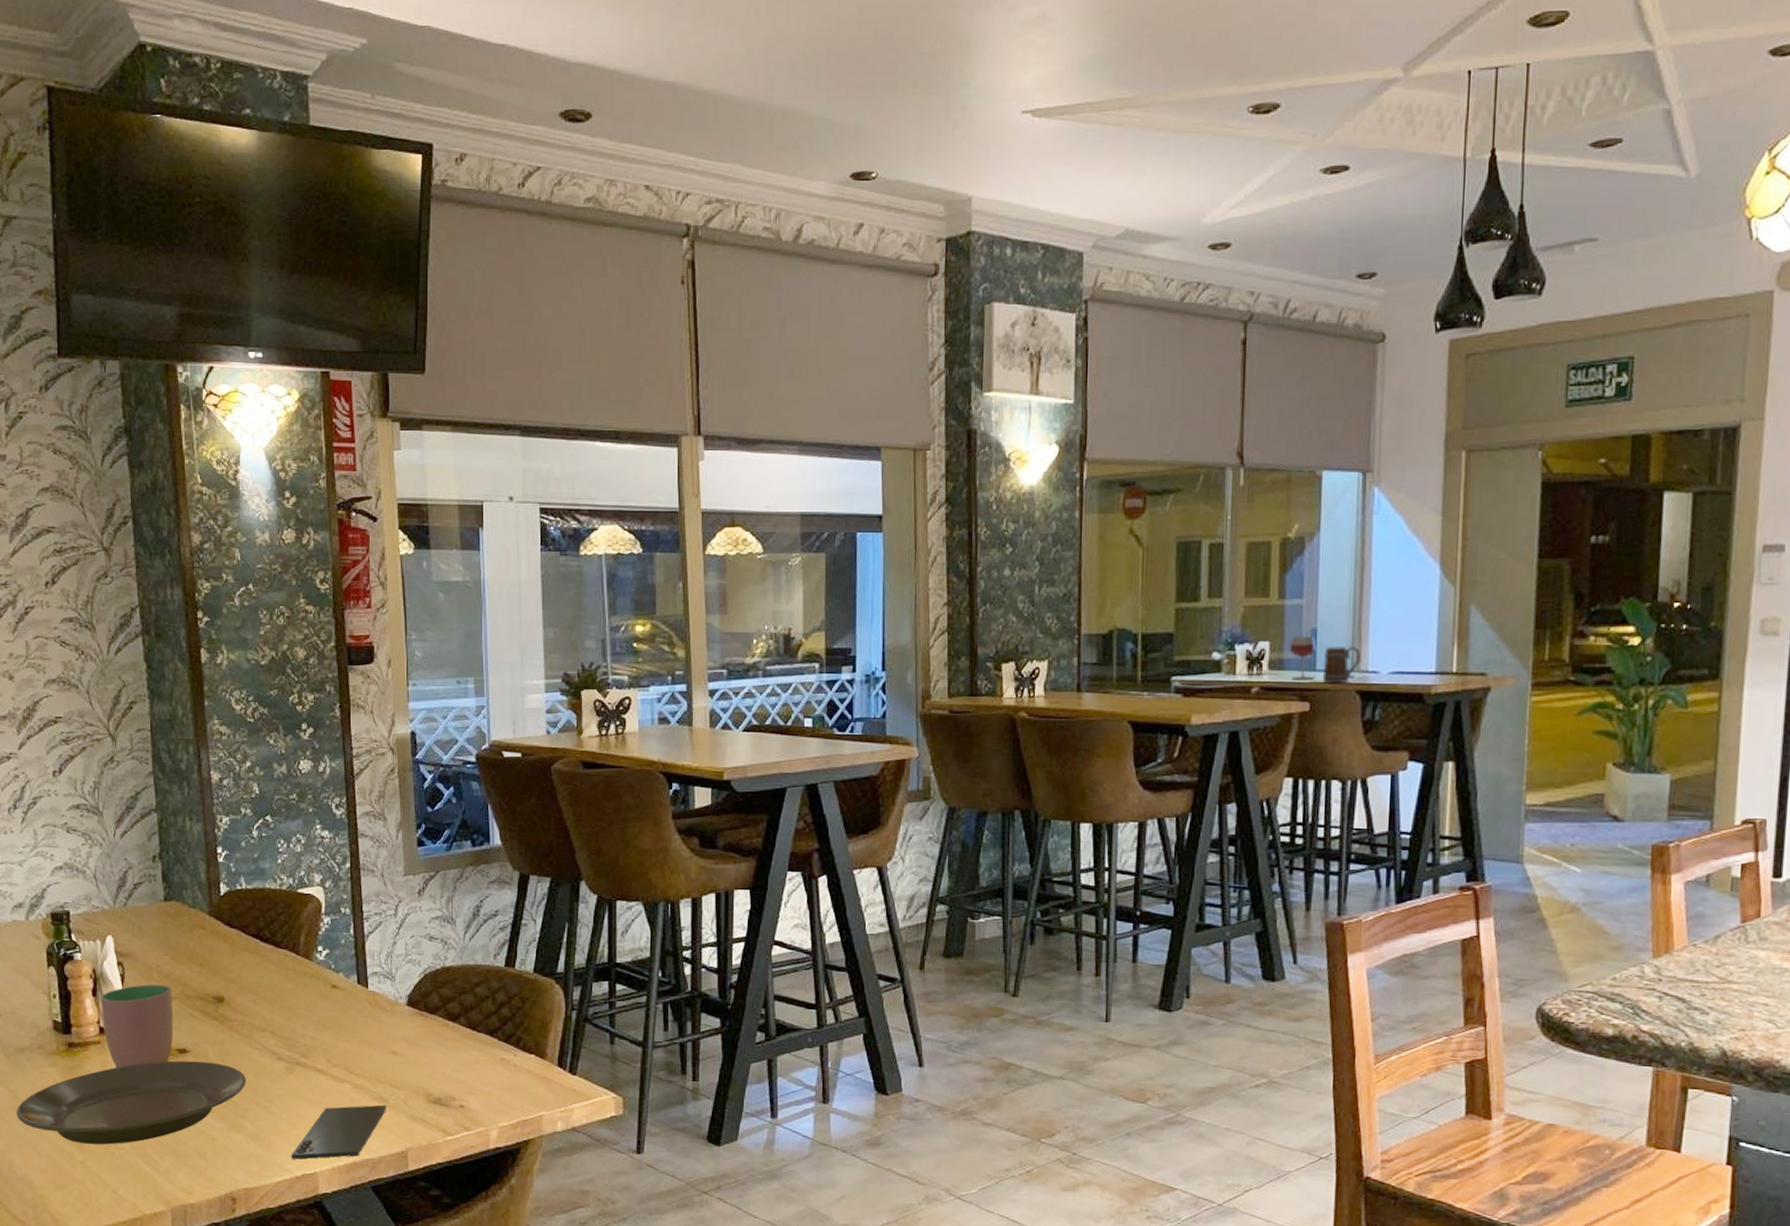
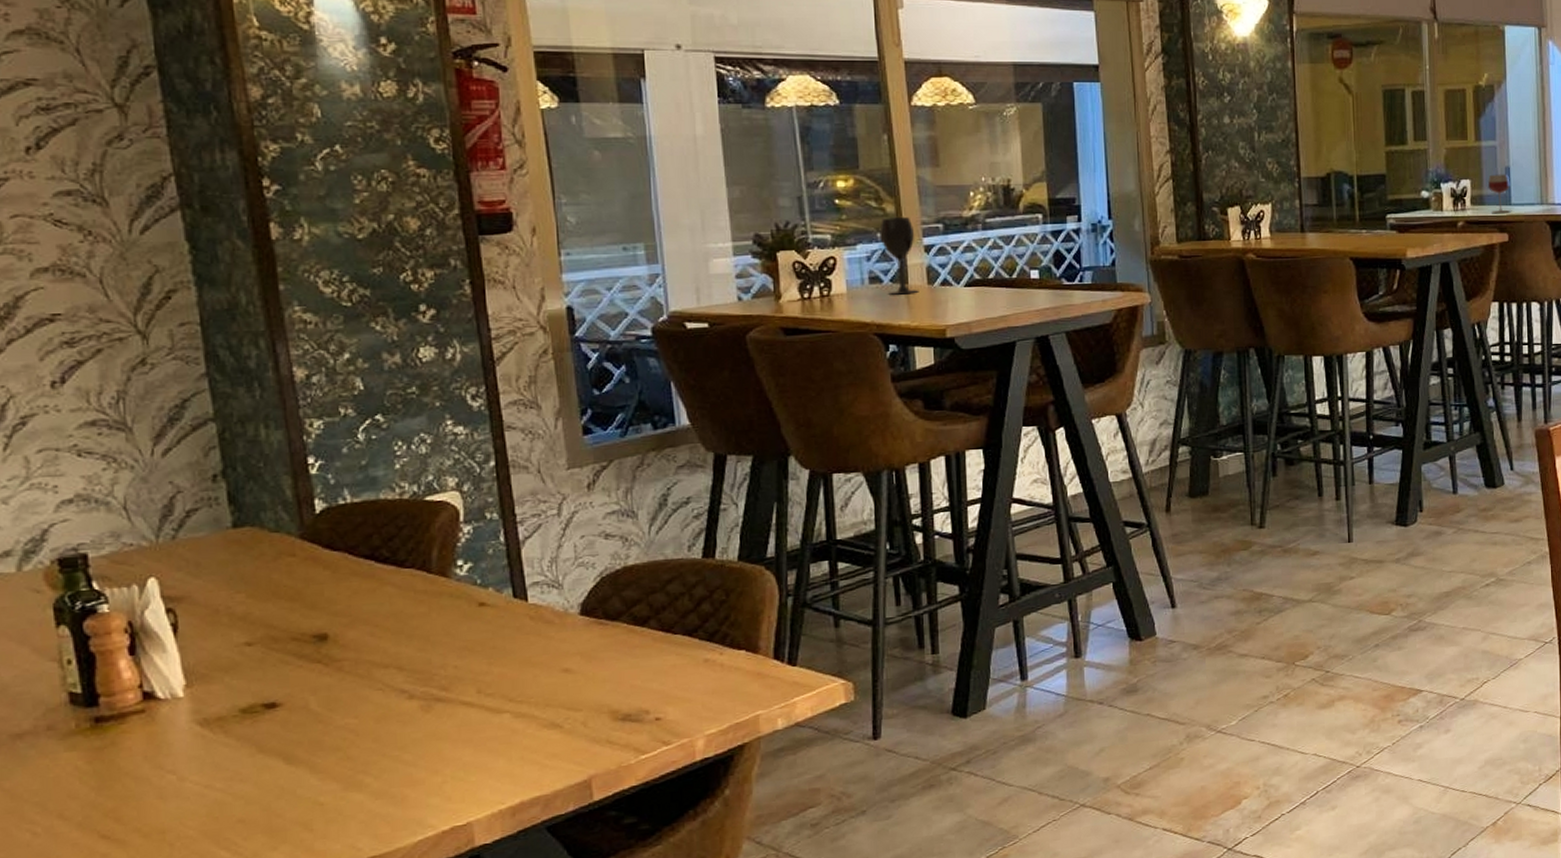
plate: present [16,1060,246,1145] -> none [15,713,366,840]
cup: present [99,984,174,1069] -> none [140,629,257,740]
smartphone: present [291,1104,387,1159] -> none [433,731,562,812]
wine glass: none [670,662,702,736] -> present [879,217,919,295]
beer mug: present [1322,646,1362,683] -> none [1517,182,1549,215]

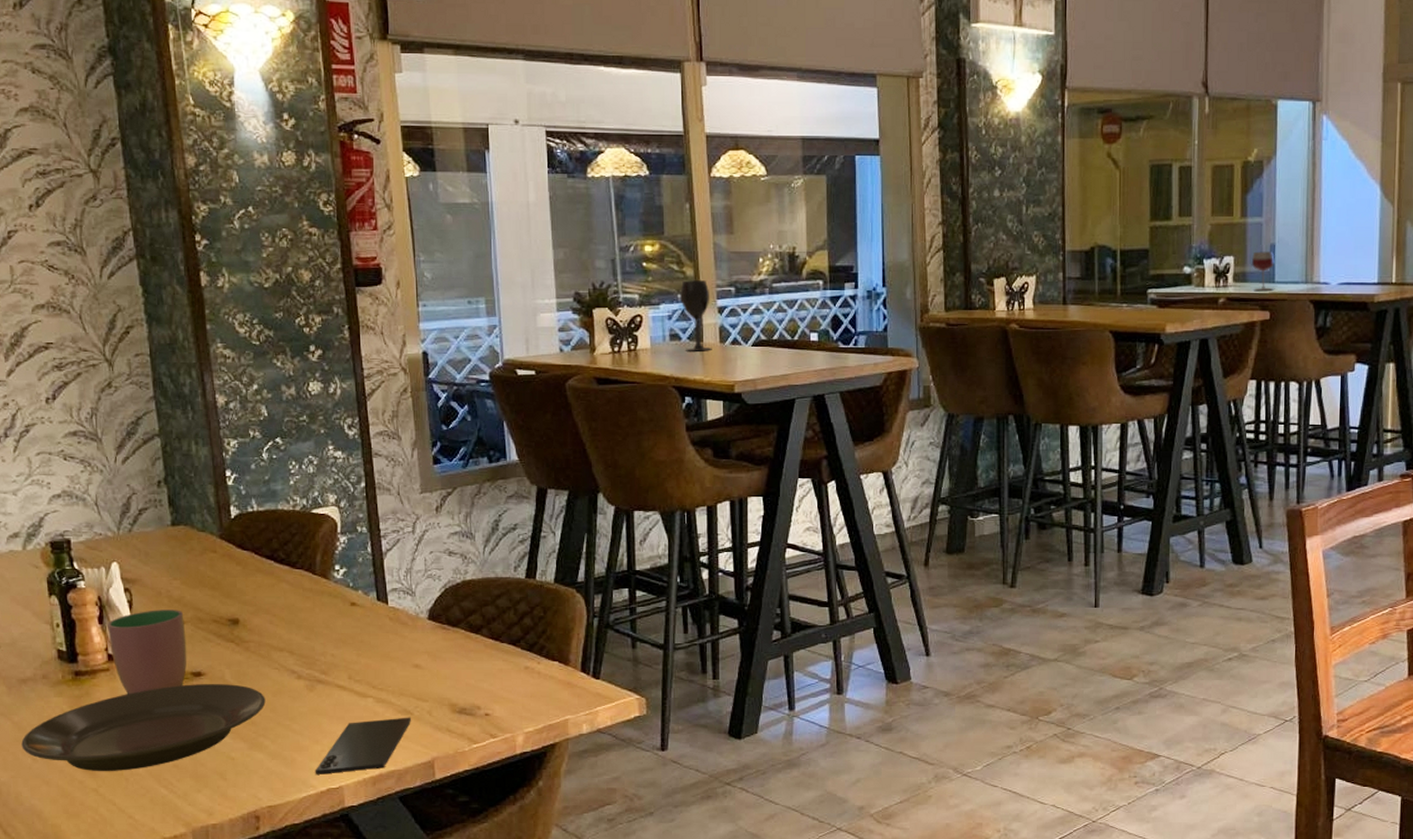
plate: none [15,713,366,840] -> present [21,684,266,771]
cup: none [140,629,257,740] -> present [106,610,187,695]
smartphone: none [433,731,562,812] -> present [314,717,412,774]

